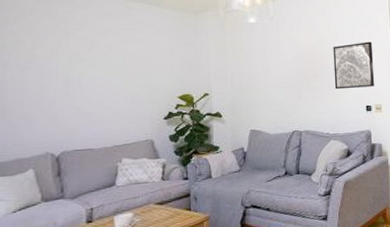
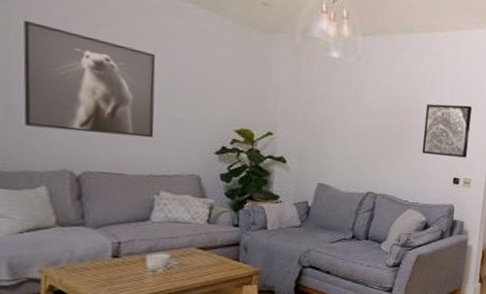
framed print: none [14,40,115,122] -> present [23,21,156,138]

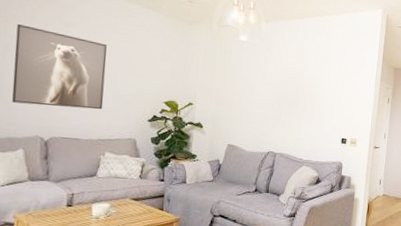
wall art: present [422,103,472,158] -> none [314,75,357,121]

